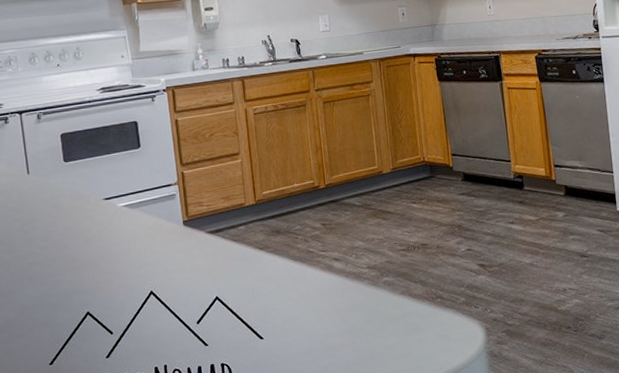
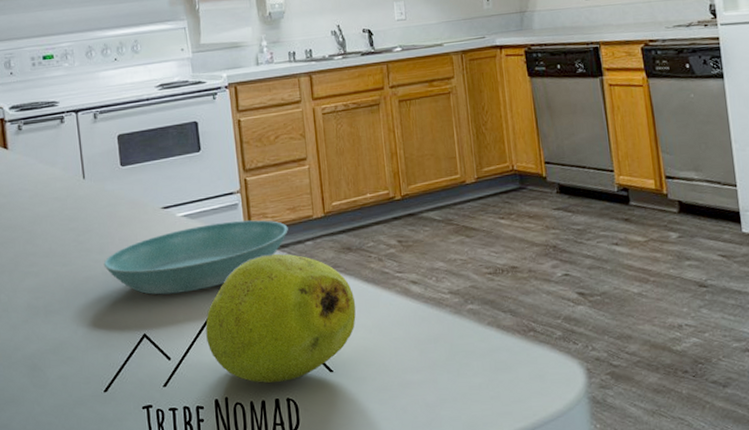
saucer: none [48,208,222,277] -> present [103,220,288,295]
fruit: none [146,237,285,351] -> present [205,253,356,383]

